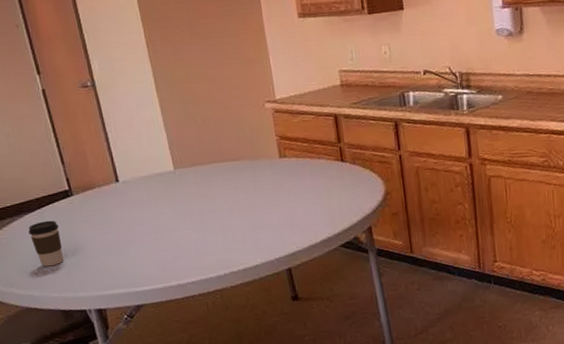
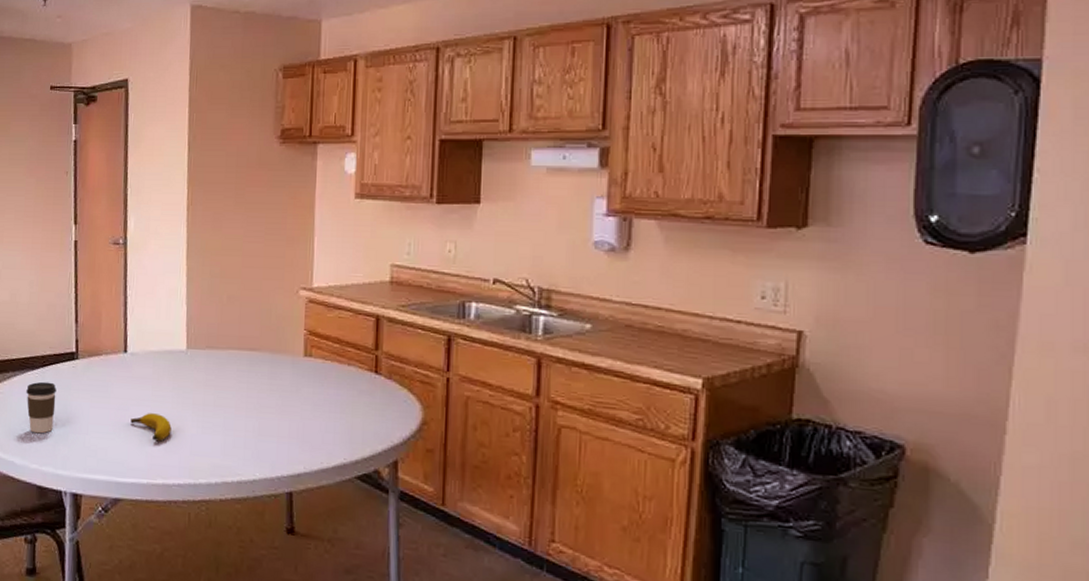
banana: none [136,228,176,252] -> present [130,413,172,442]

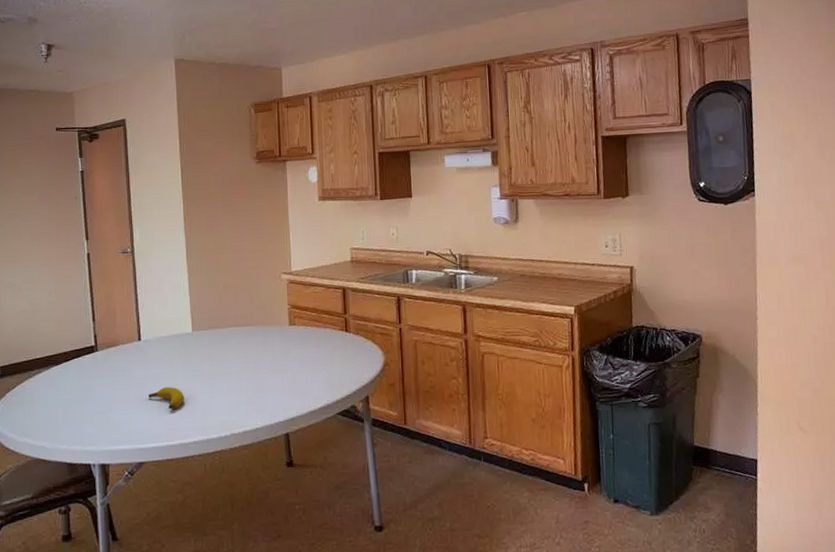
coffee cup: present [26,381,57,434] -> none [51,373,80,419]

